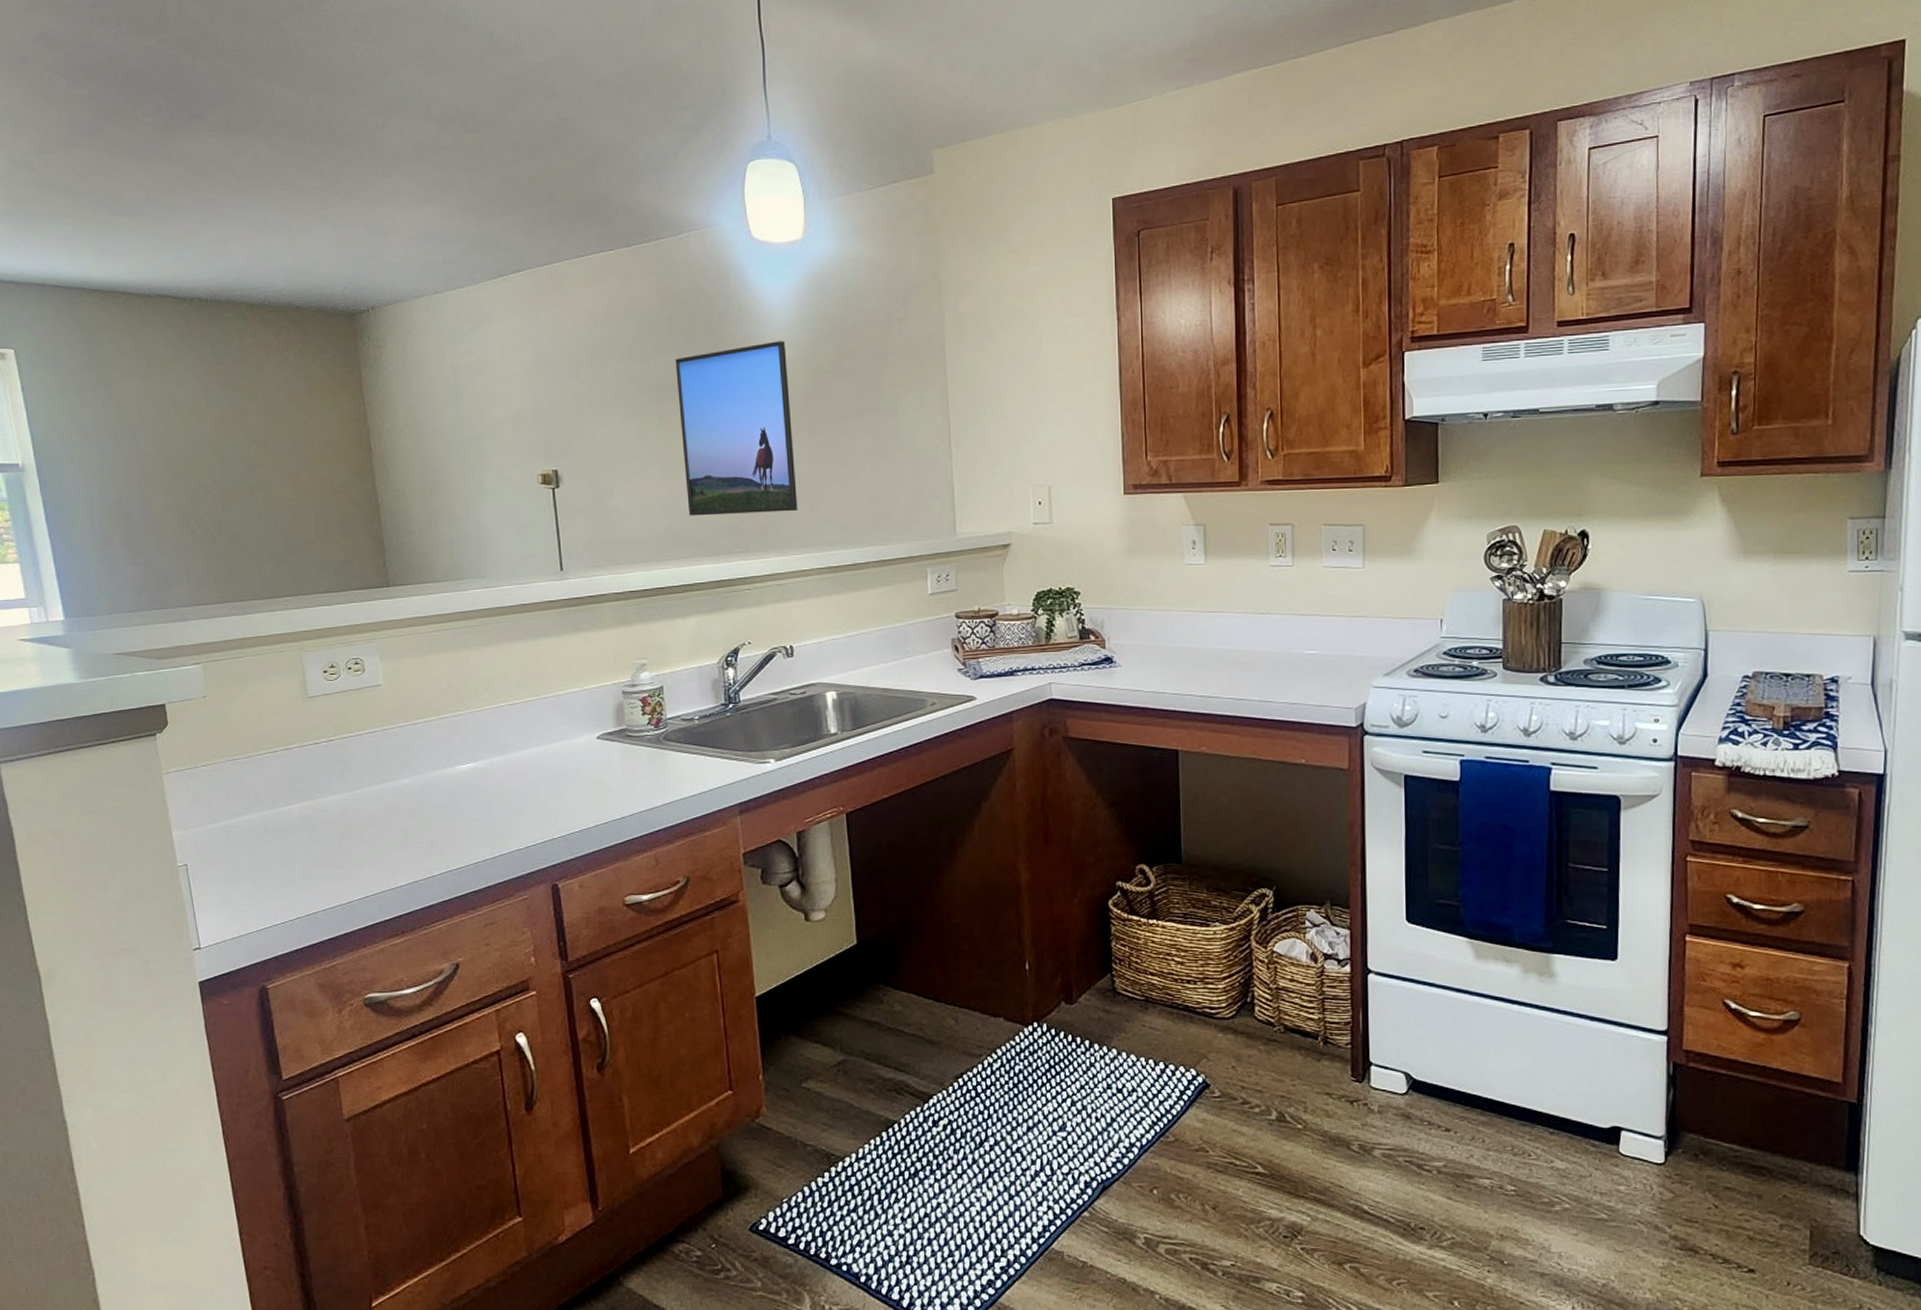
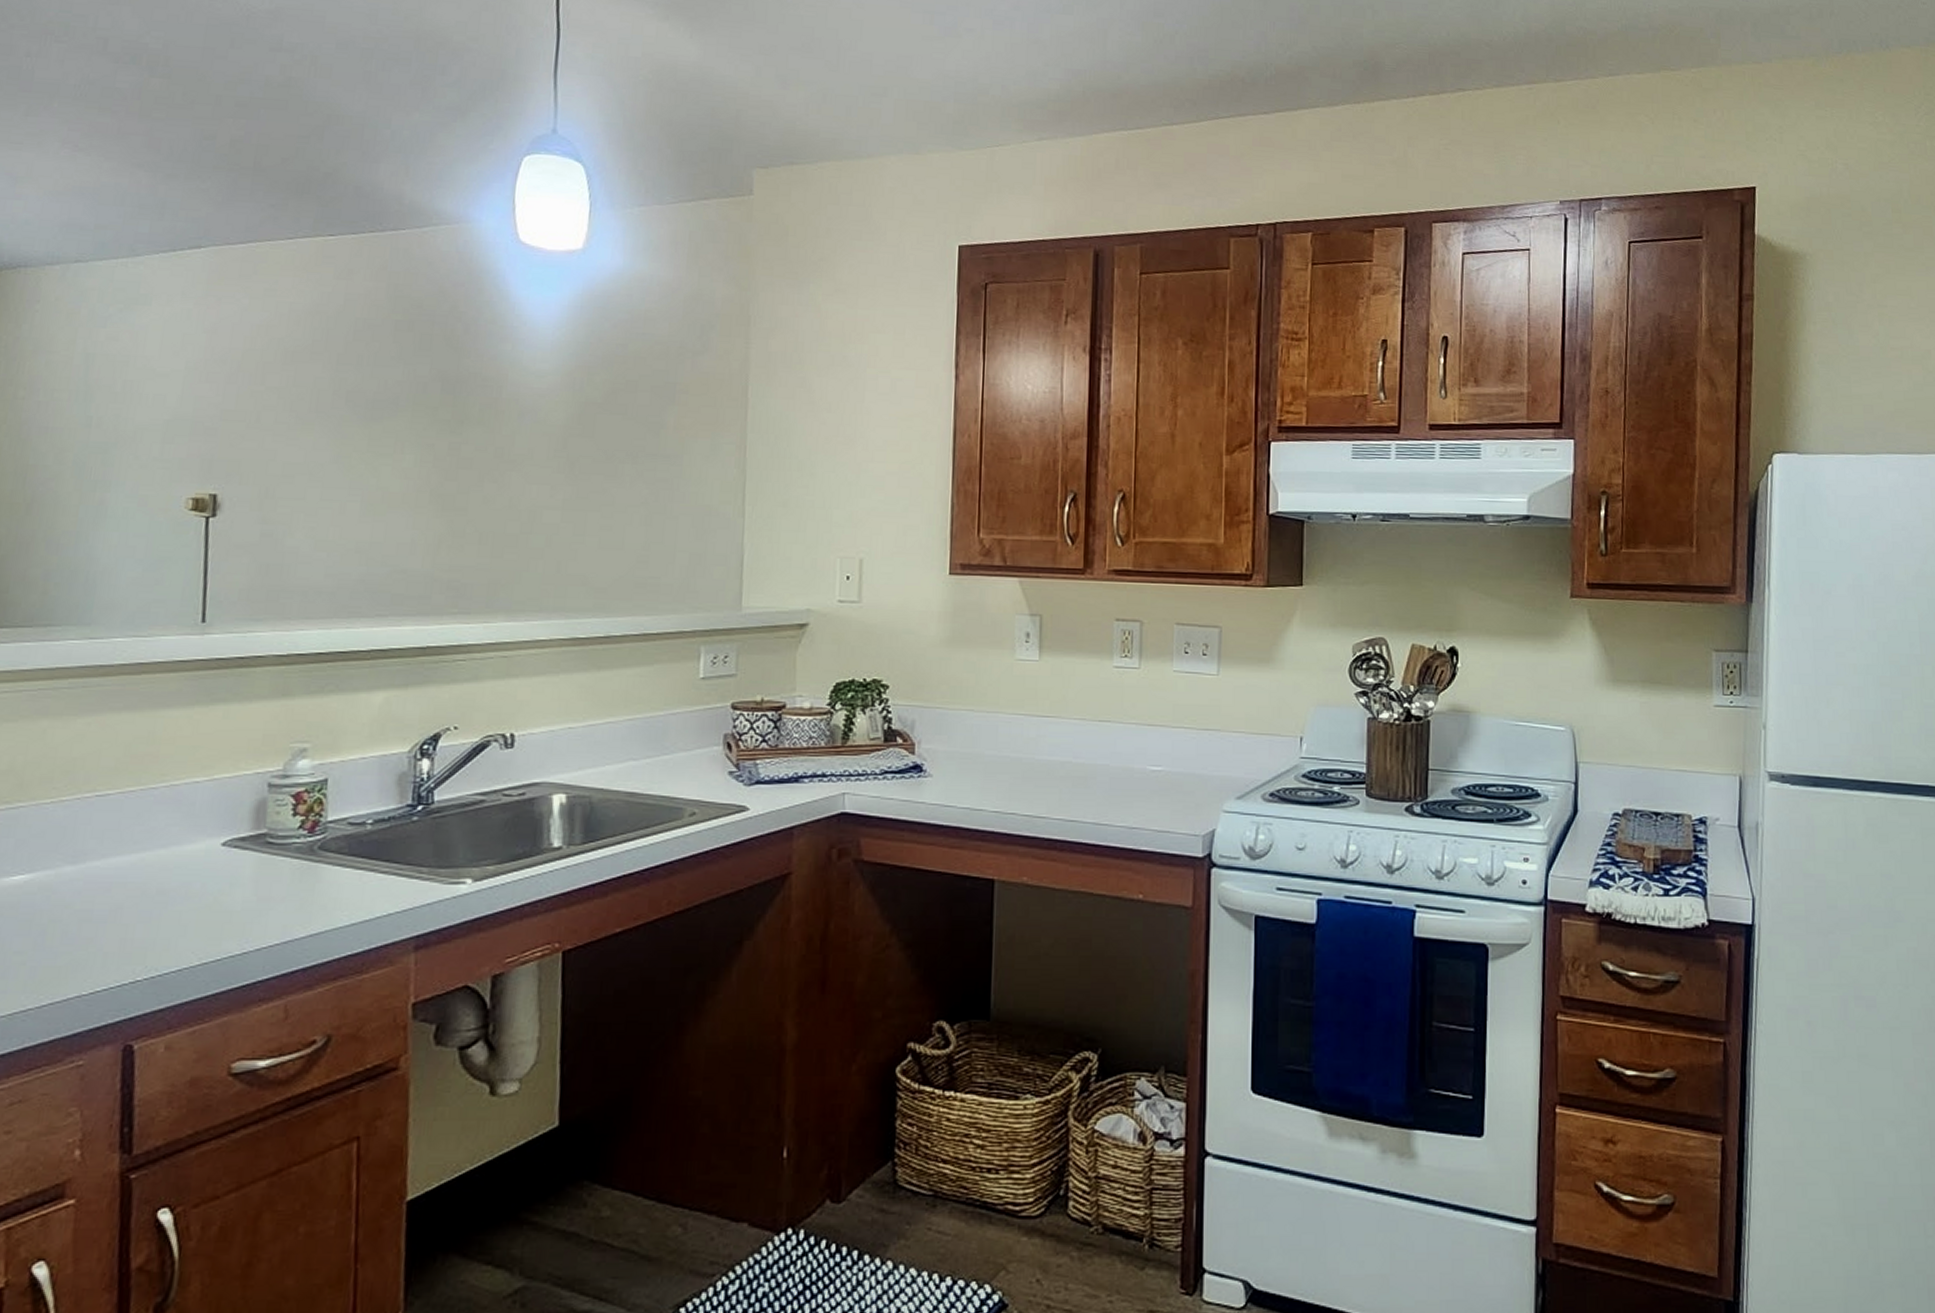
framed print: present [675,341,798,516] -> none [393,363,548,568]

